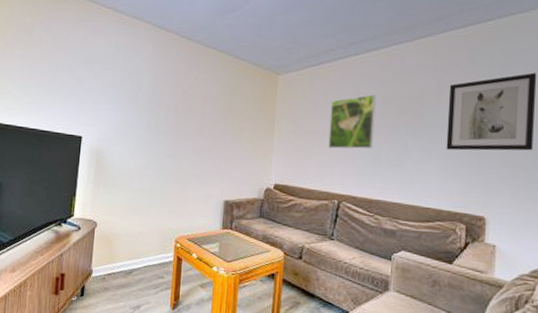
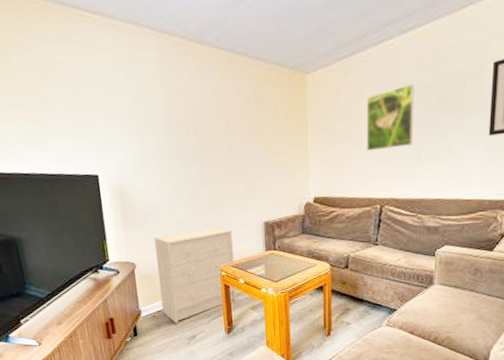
dresser: none [113,198,193,290] -> present [154,227,237,324]

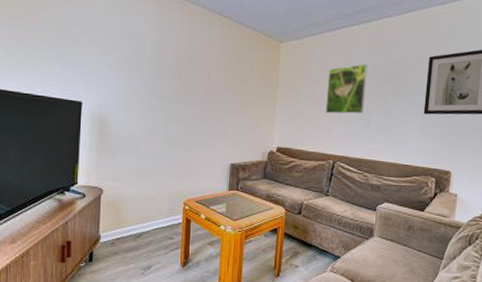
dresser: present [154,227,237,324] -> none [122,163,200,253]

